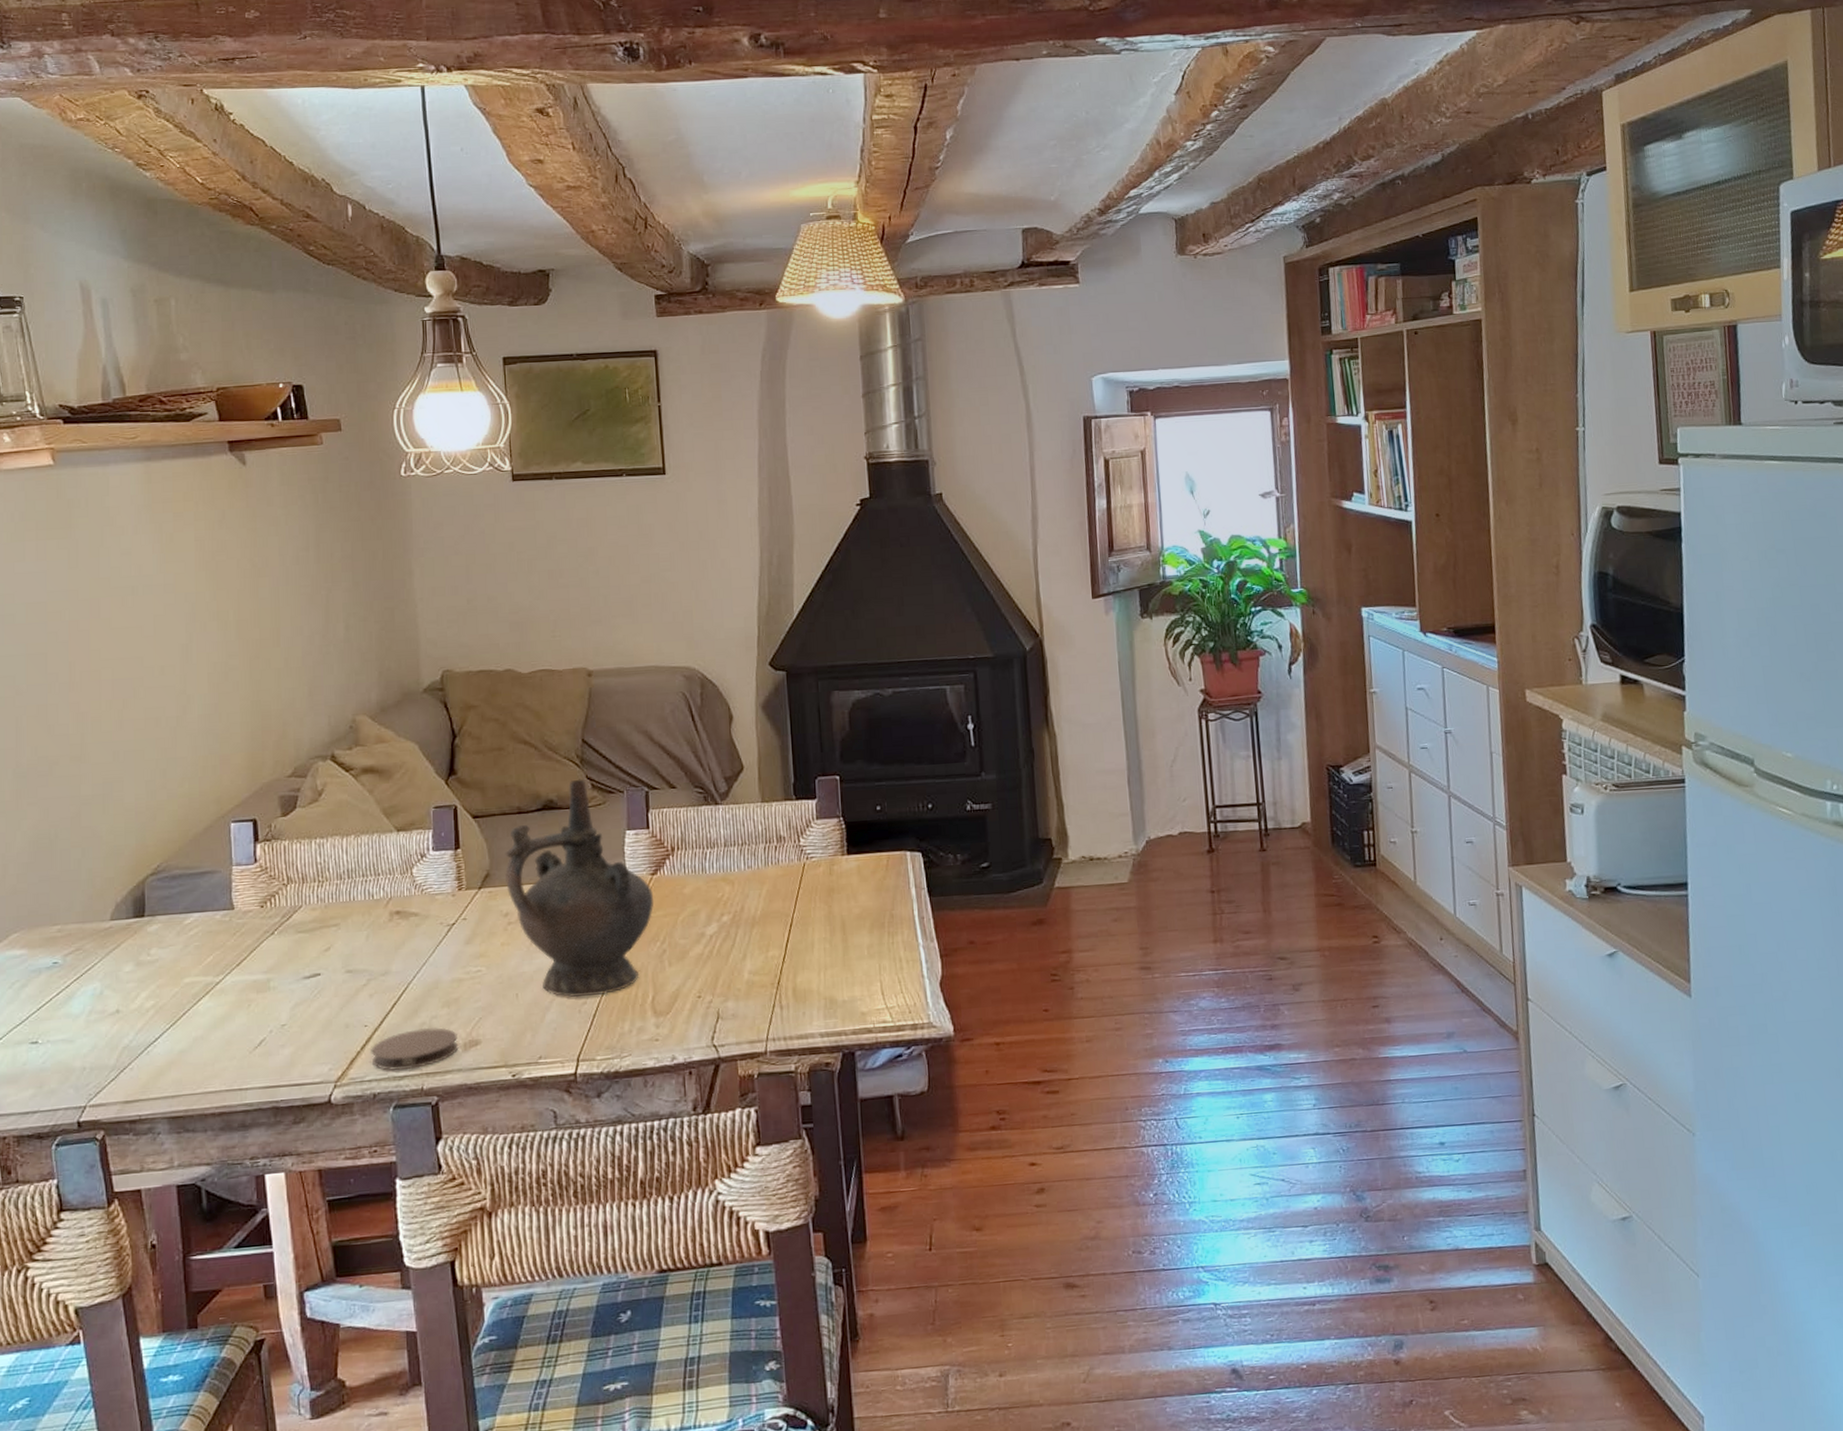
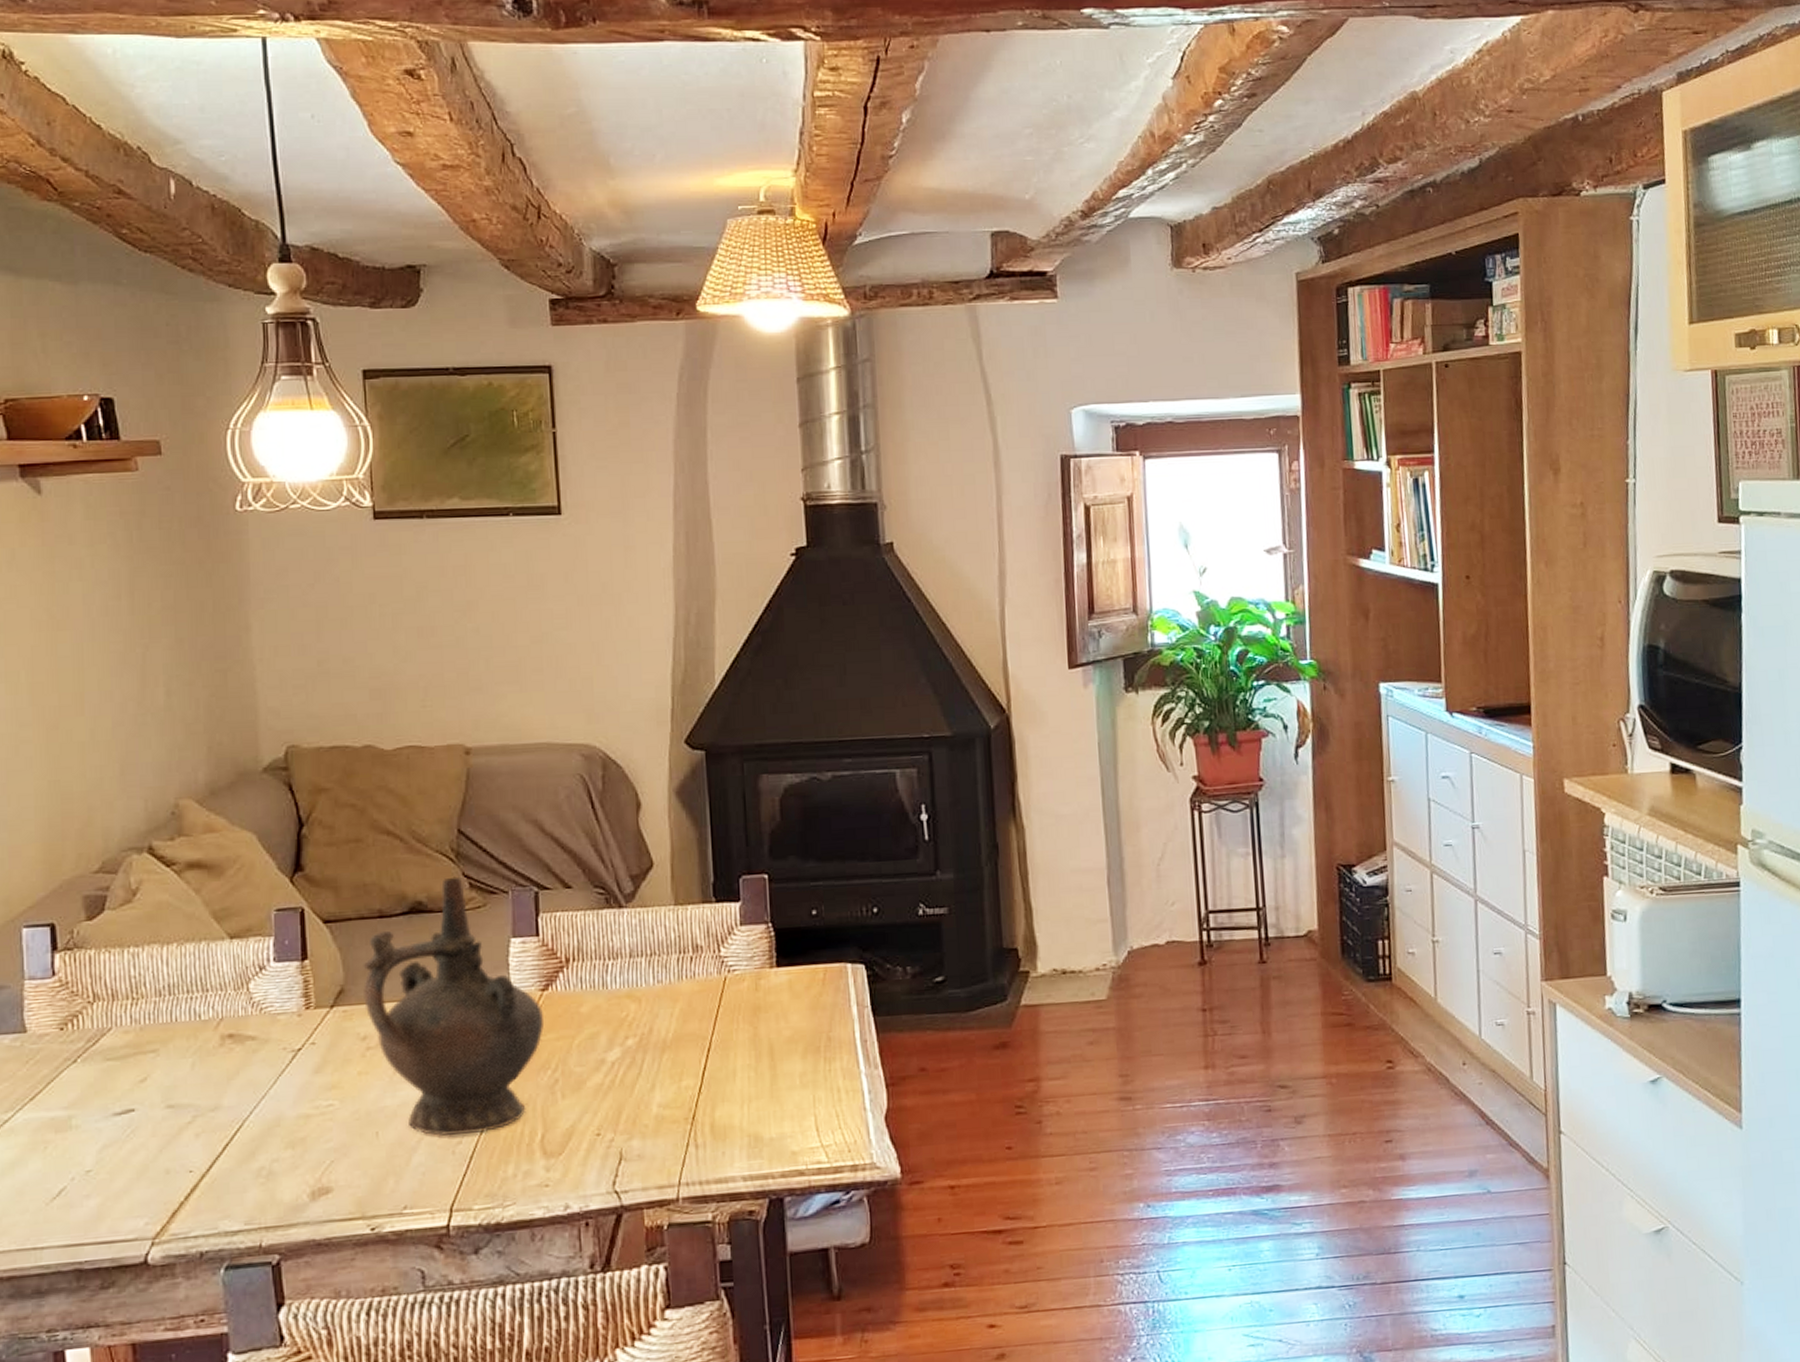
coaster: present [371,1027,459,1071] -> none [197,1172,306,1225]

